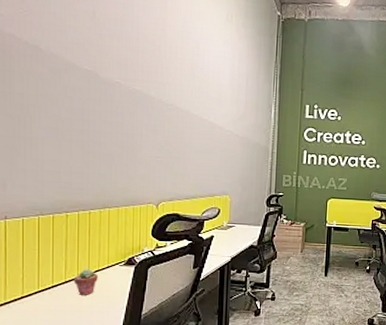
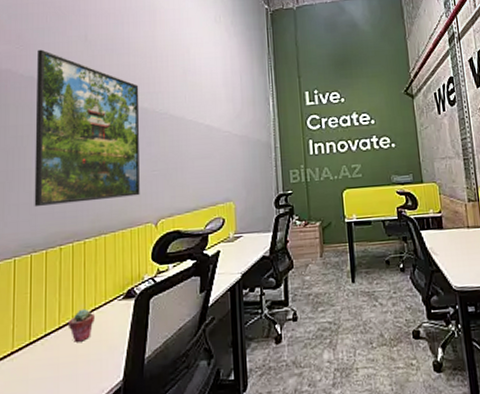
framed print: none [41,18,147,178] -> present [34,49,140,207]

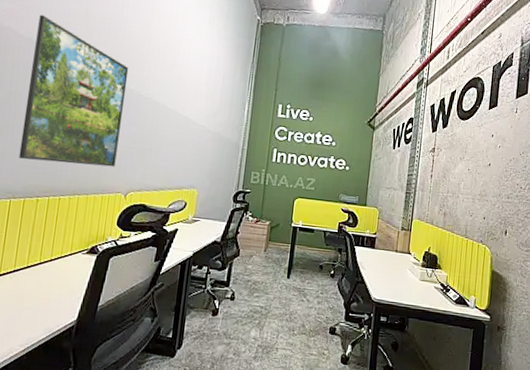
potted succulent: present [67,308,95,342] -> none [34,255,60,282]

